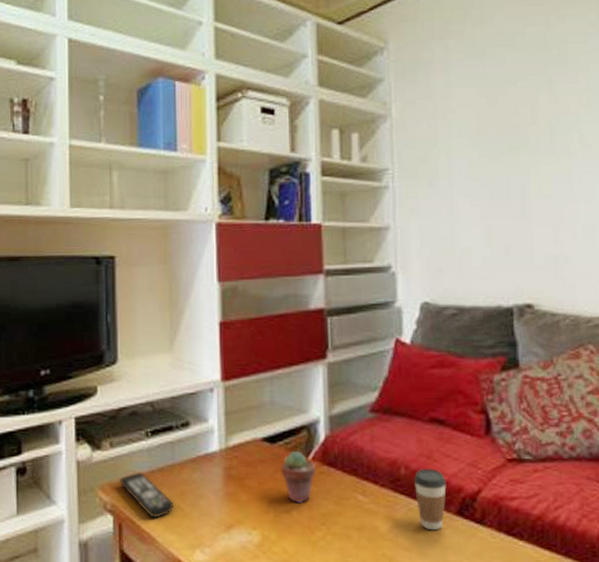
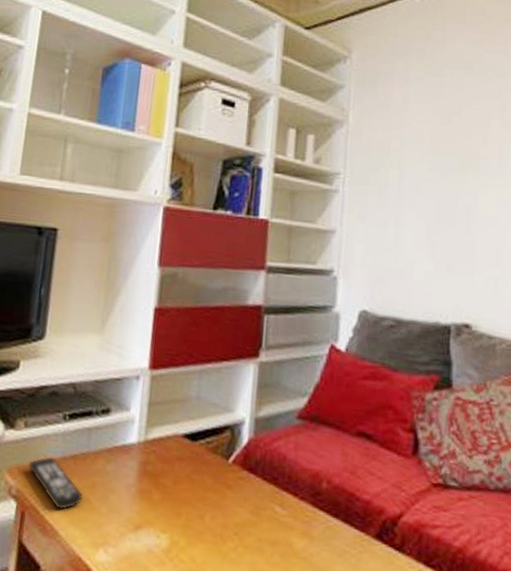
potted succulent: present [281,450,315,504] -> none [198,451,235,509]
coffee cup: present [413,468,447,531] -> none [334,484,368,553]

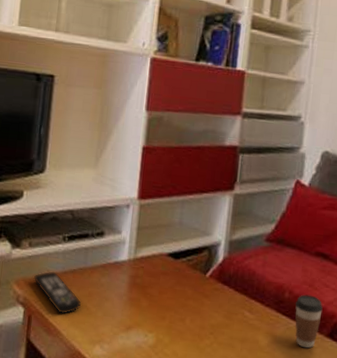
coffee cup: none [334,484,368,553] -> present [295,294,323,349]

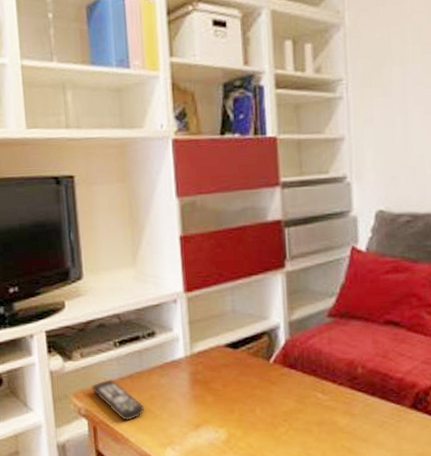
coffee cup: present [295,294,323,349] -> none [370,367,401,423]

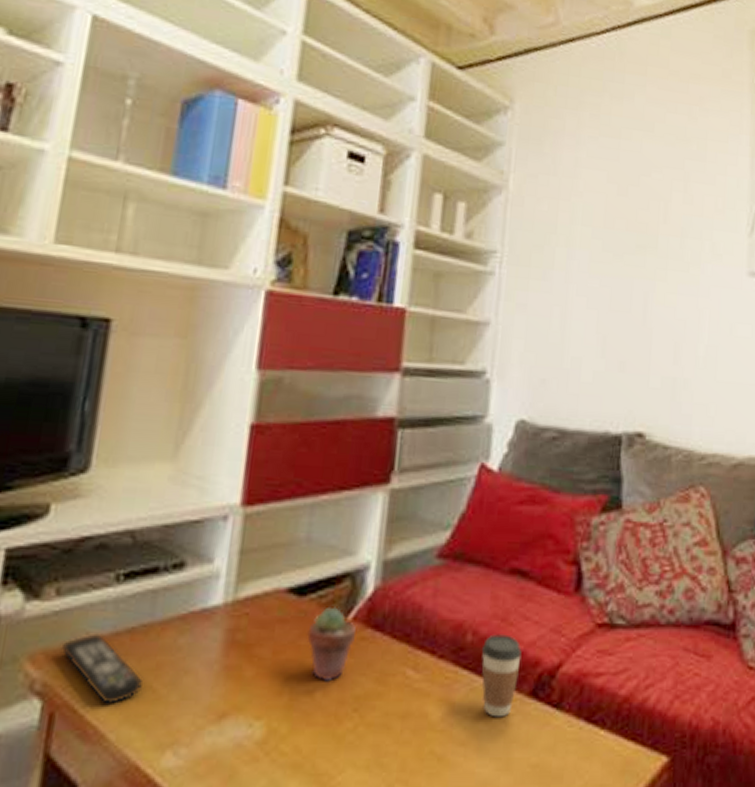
potted succulent: none [244,354,277,403] -> present [307,606,356,682]
coffee cup: none [370,367,401,423] -> present [481,634,522,718]

